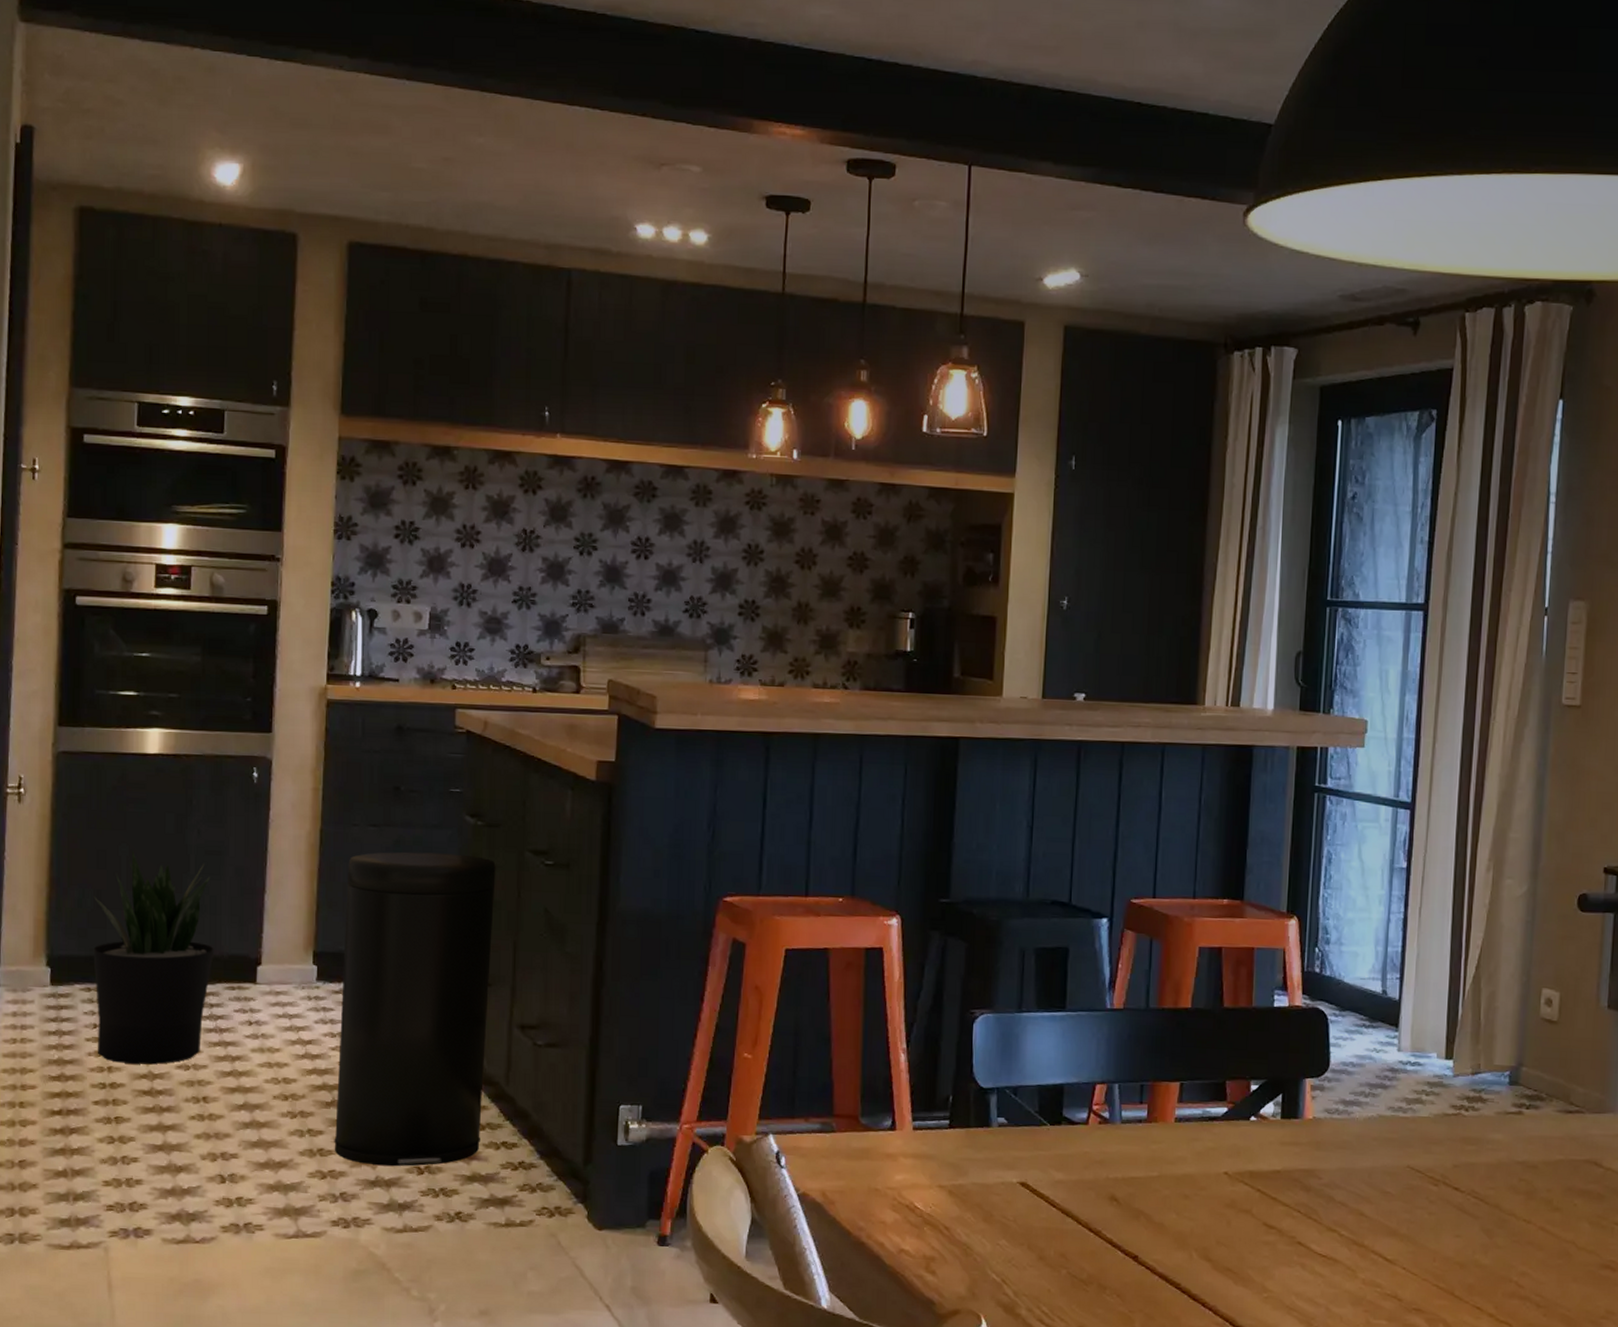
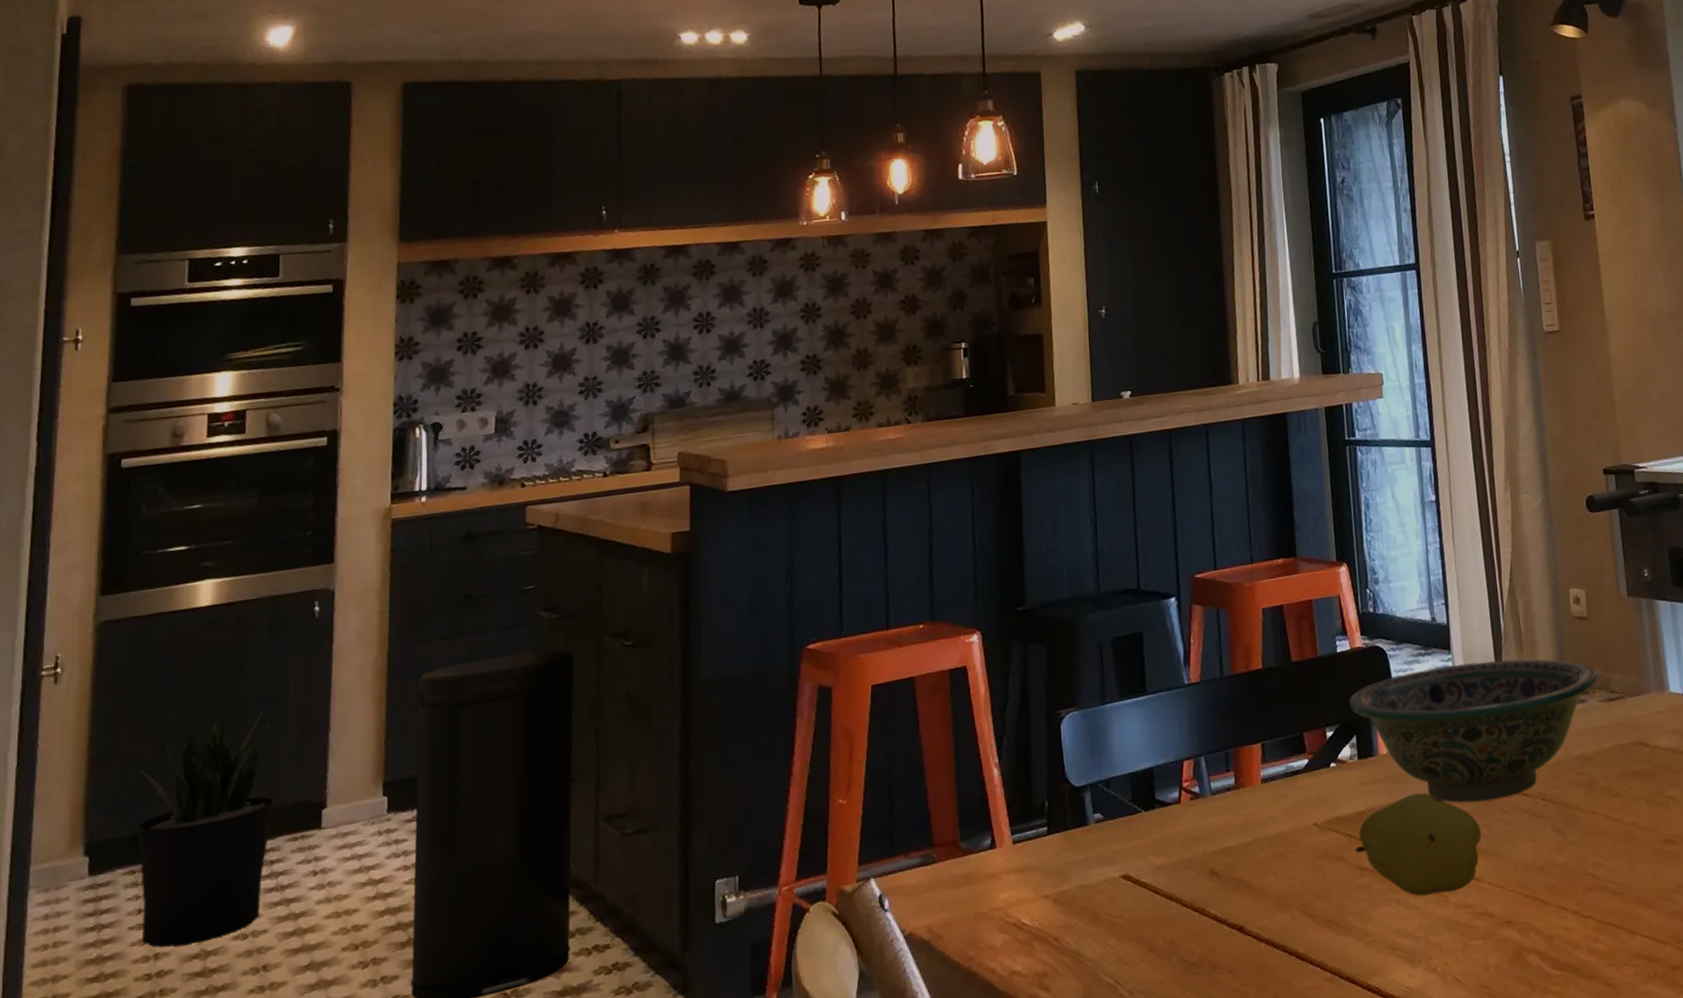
fruit: none [1265,1164,1402,1268] -> present [1355,792,1481,896]
decorative bowl: none [1278,1041,1559,1188] -> present [1348,659,1599,803]

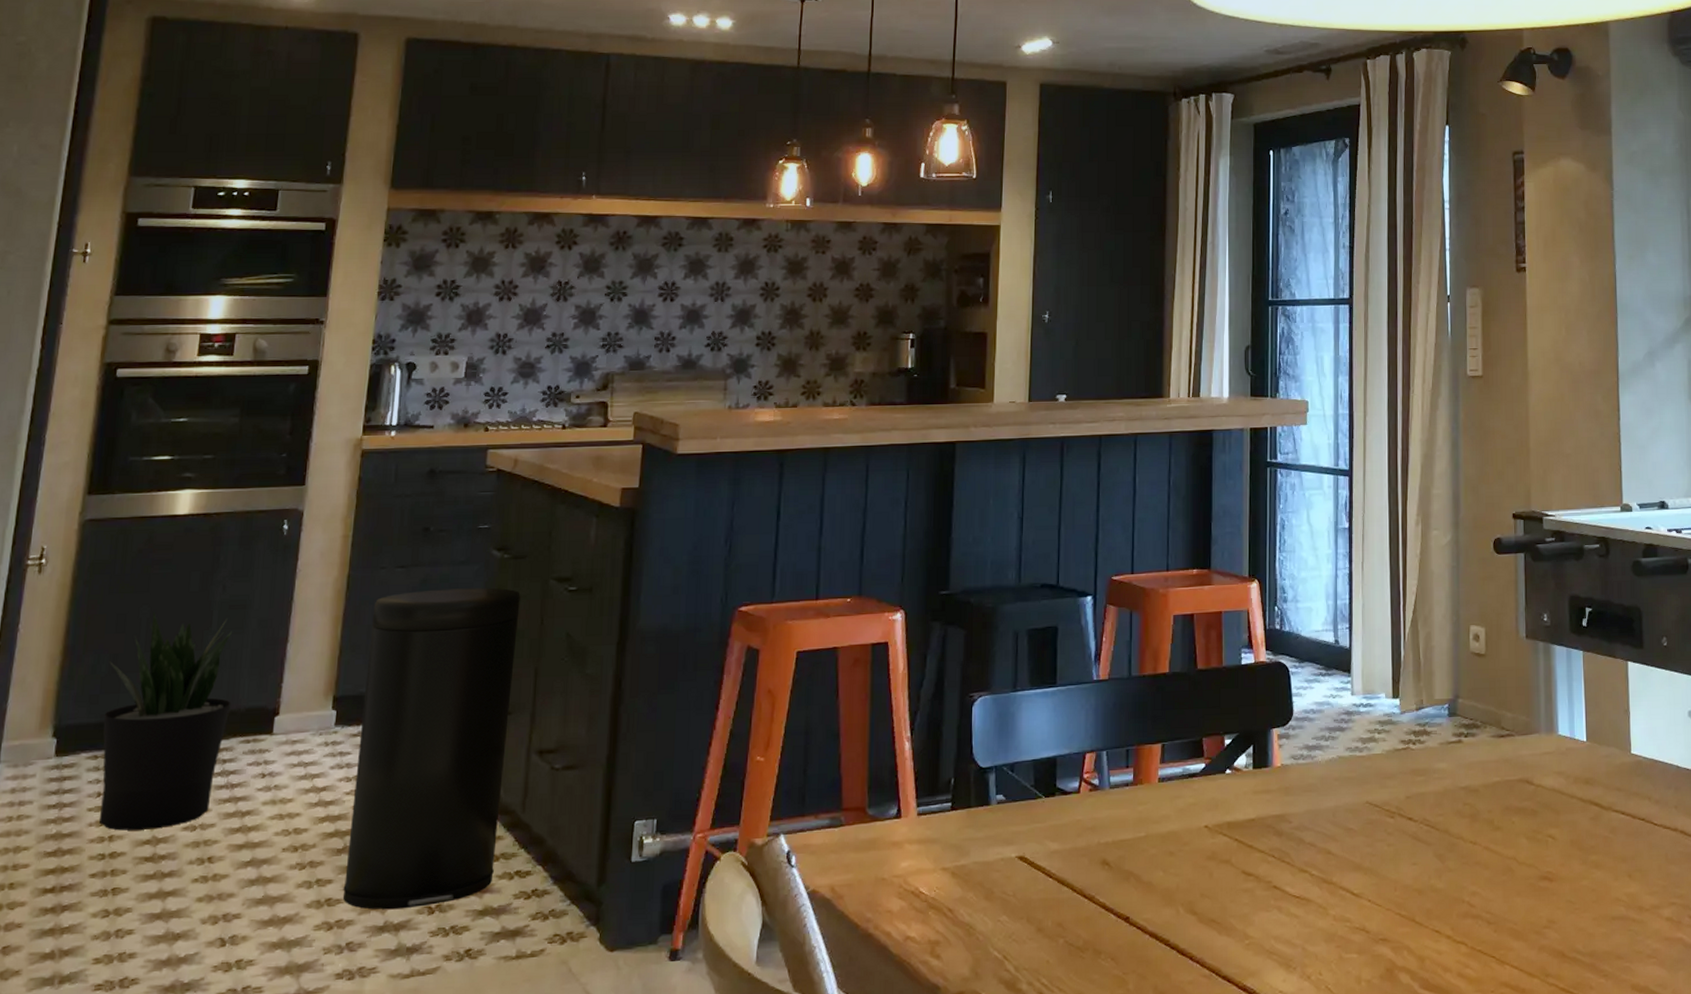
decorative bowl: present [1348,659,1599,803] -> none [1248,686,1491,821]
fruit: present [1355,792,1481,896] -> none [1242,807,1364,906]

